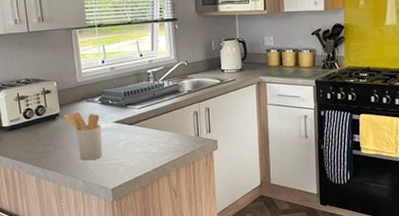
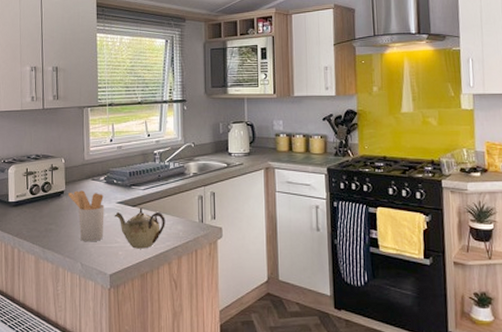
teapot: none [111,125,163,164] -> present [114,207,165,249]

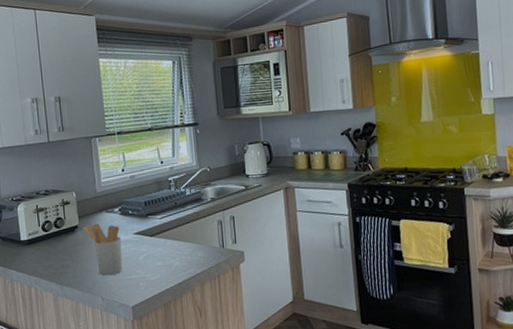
teapot: present [114,207,165,249] -> none [132,237,186,279]

